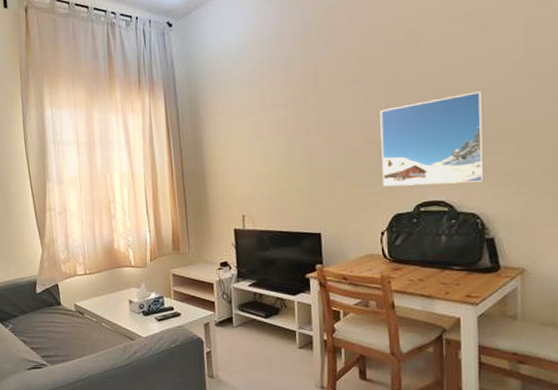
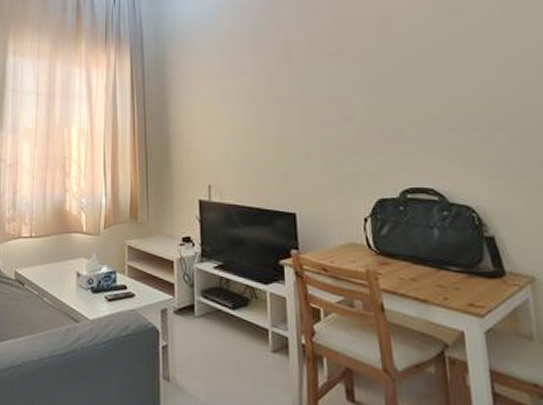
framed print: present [380,91,485,187] -> none [356,74,476,172]

